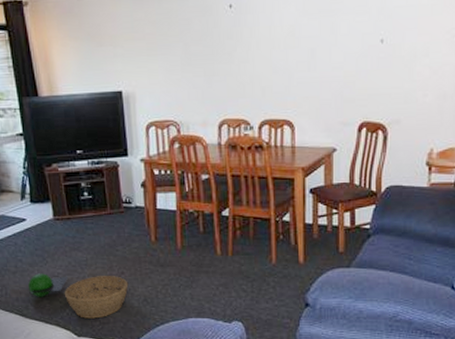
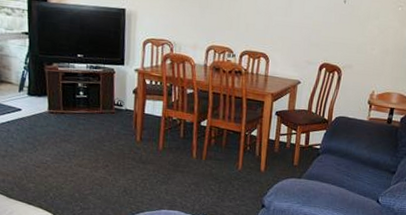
ball: present [27,273,69,297] -> none [15,159,56,181]
basket: present [64,276,129,319] -> none [50,166,111,204]

